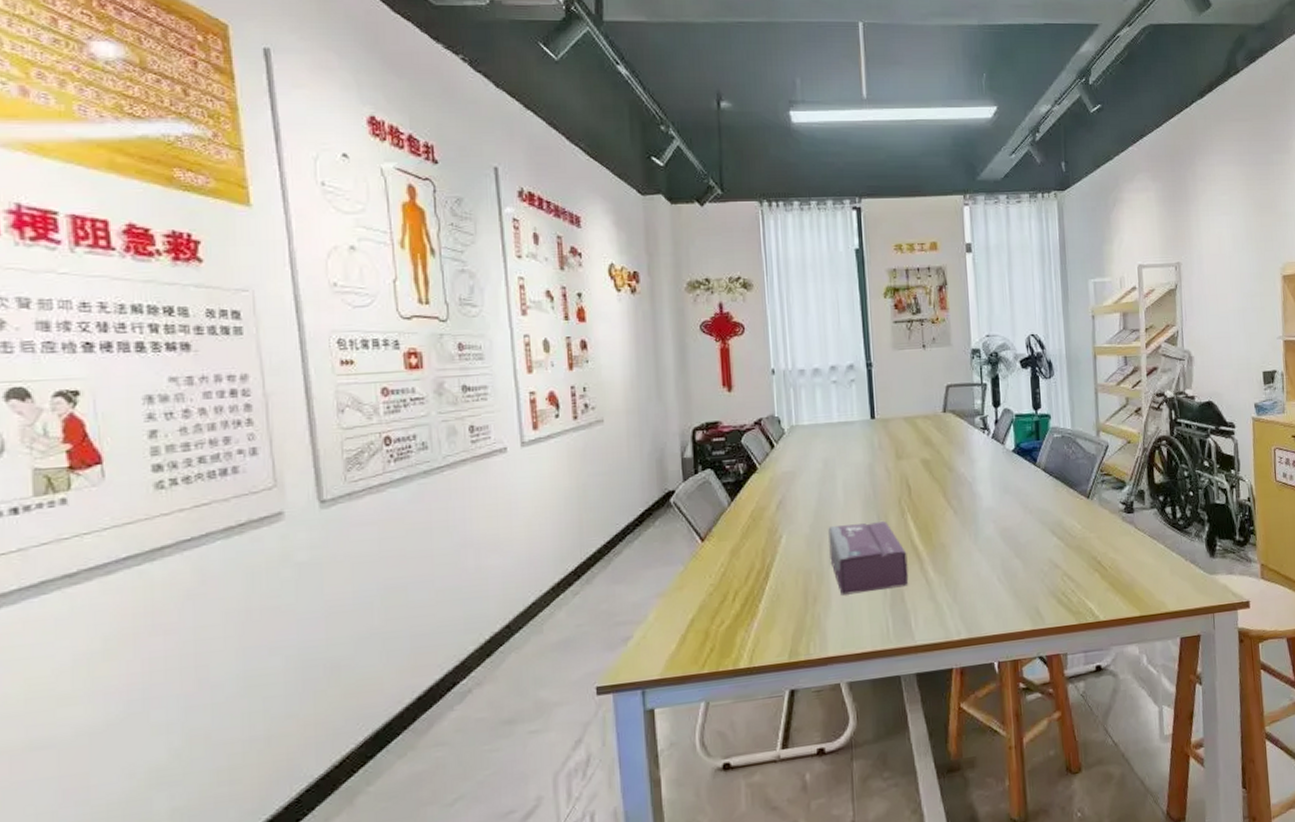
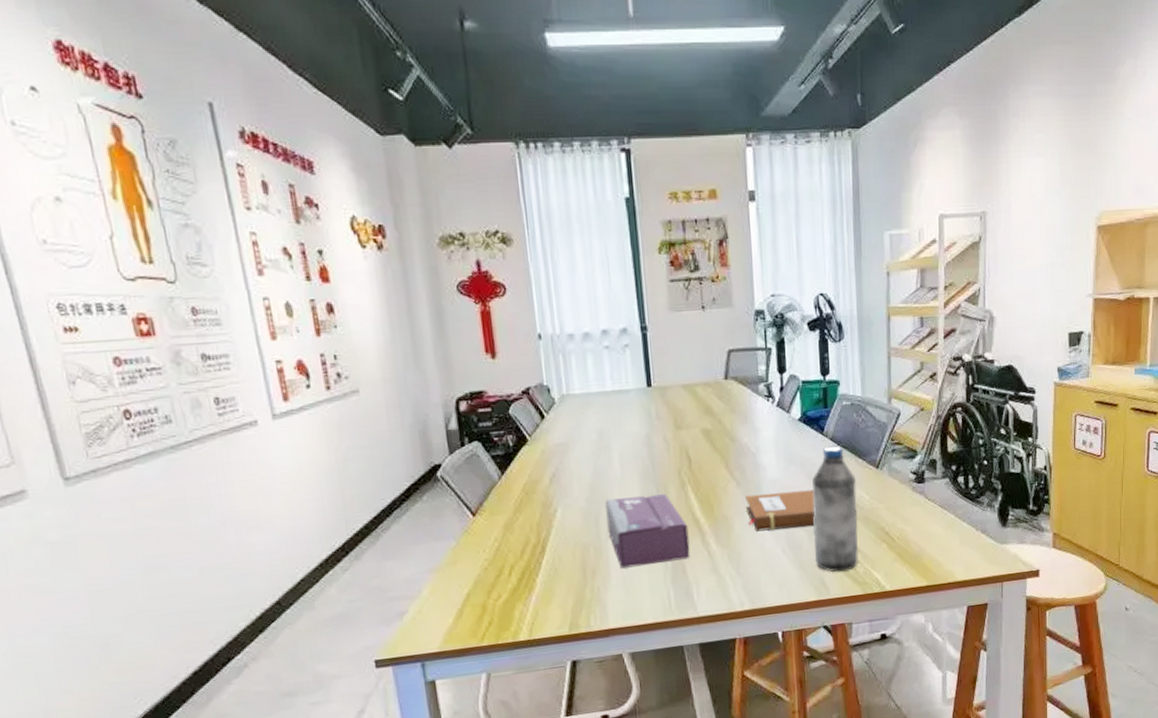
notebook: none [962,518,1029,560] -> present [745,490,815,532]
water bottle: none [1026,476,1073,602] -> present [812,445,859,573]

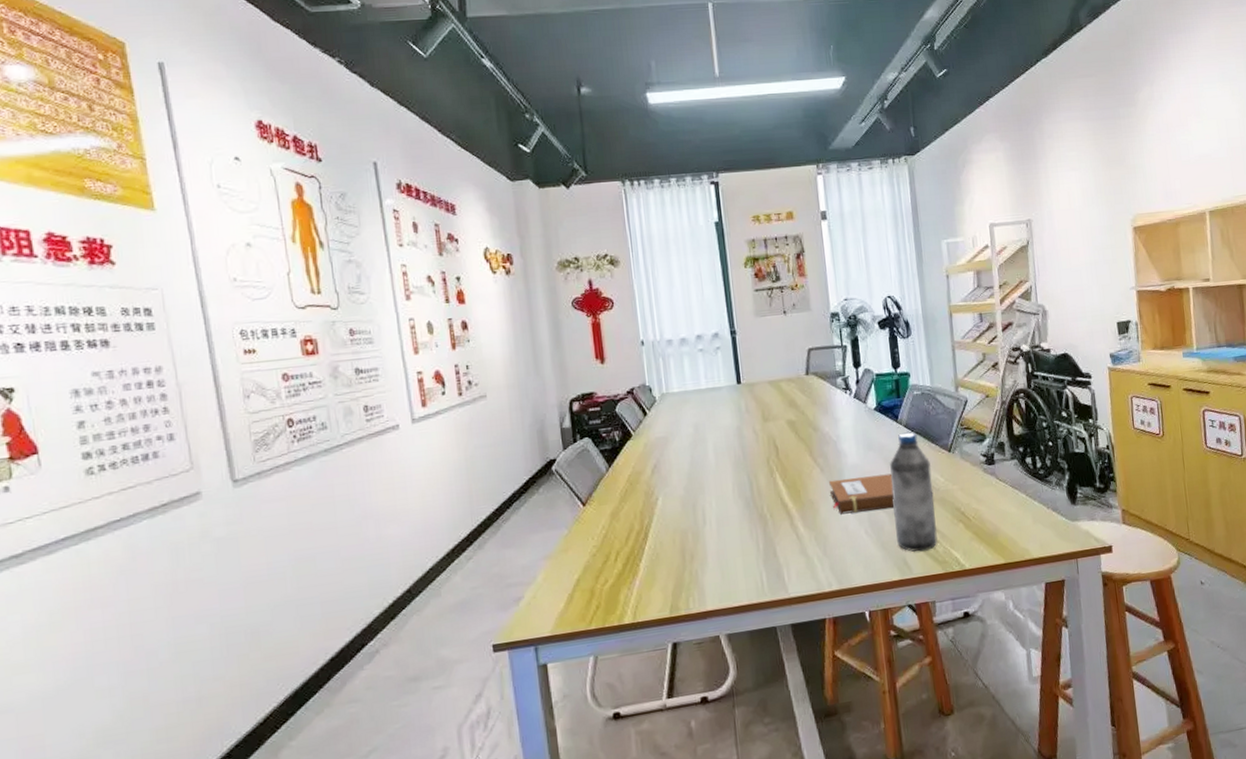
tissue box: present [605,493,691,569] -> none [701,480,781,553]

